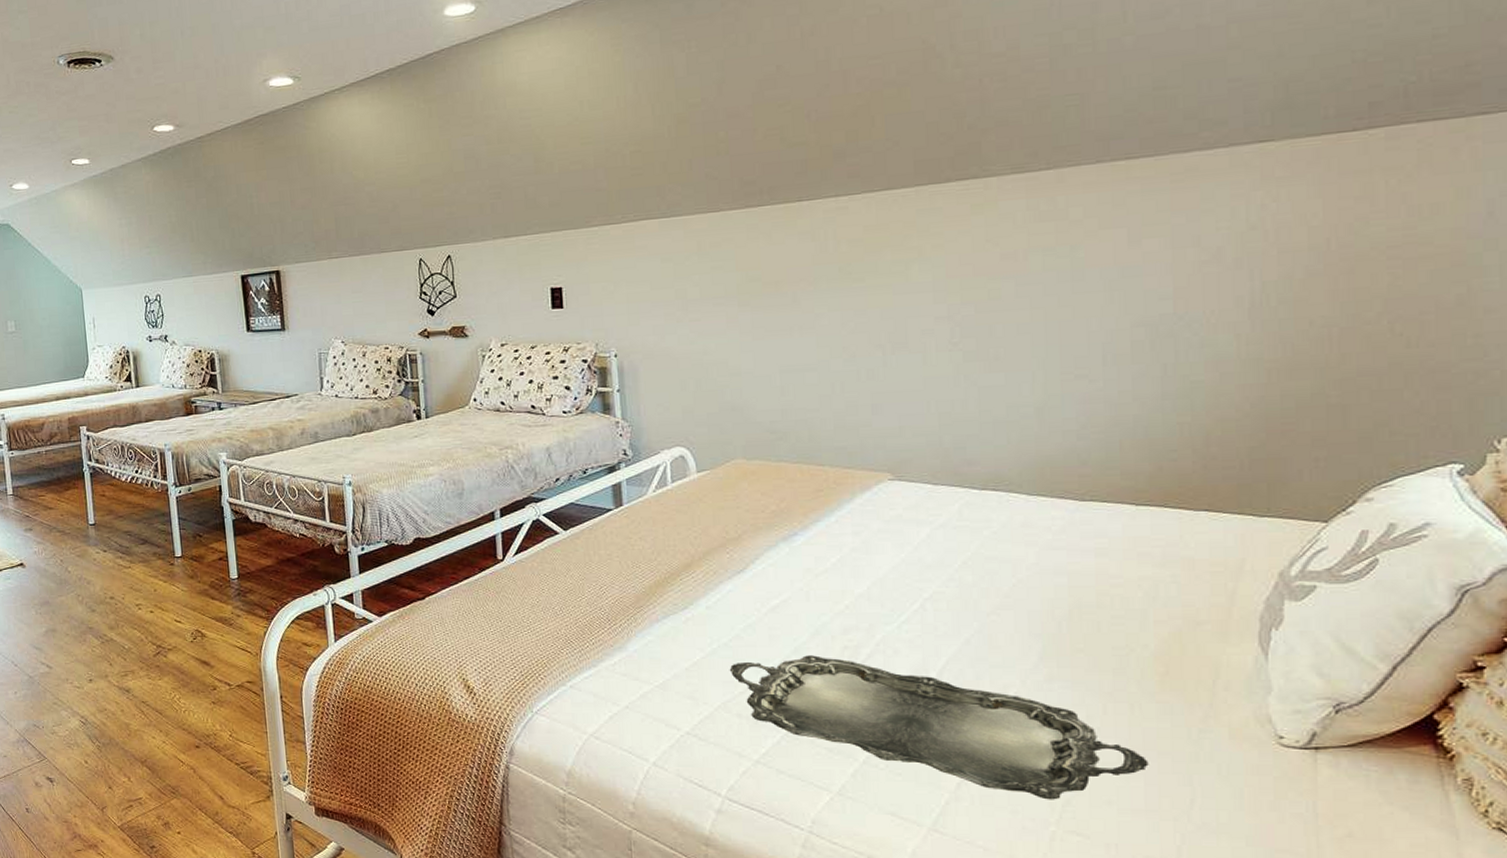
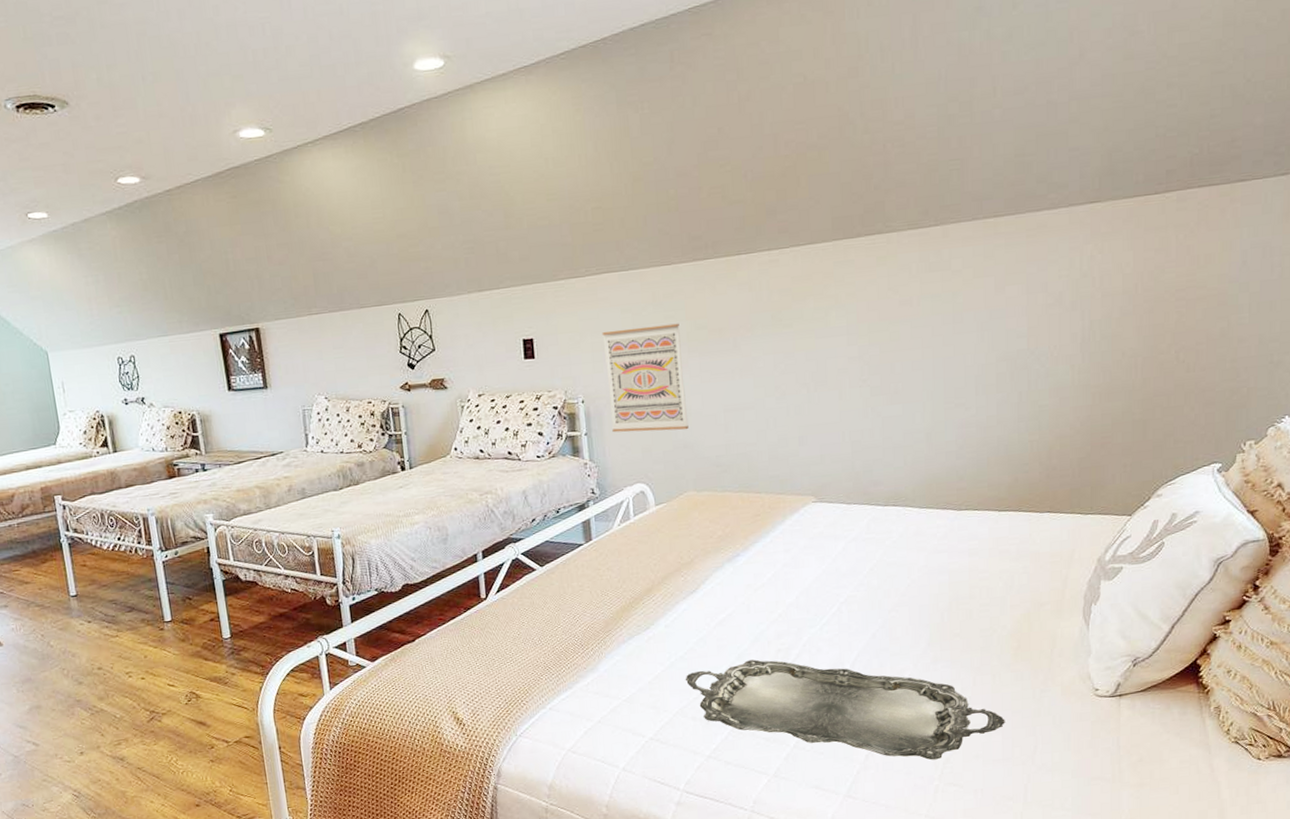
wall art: none [639,274,738,391] -> present [602,323,689,433]

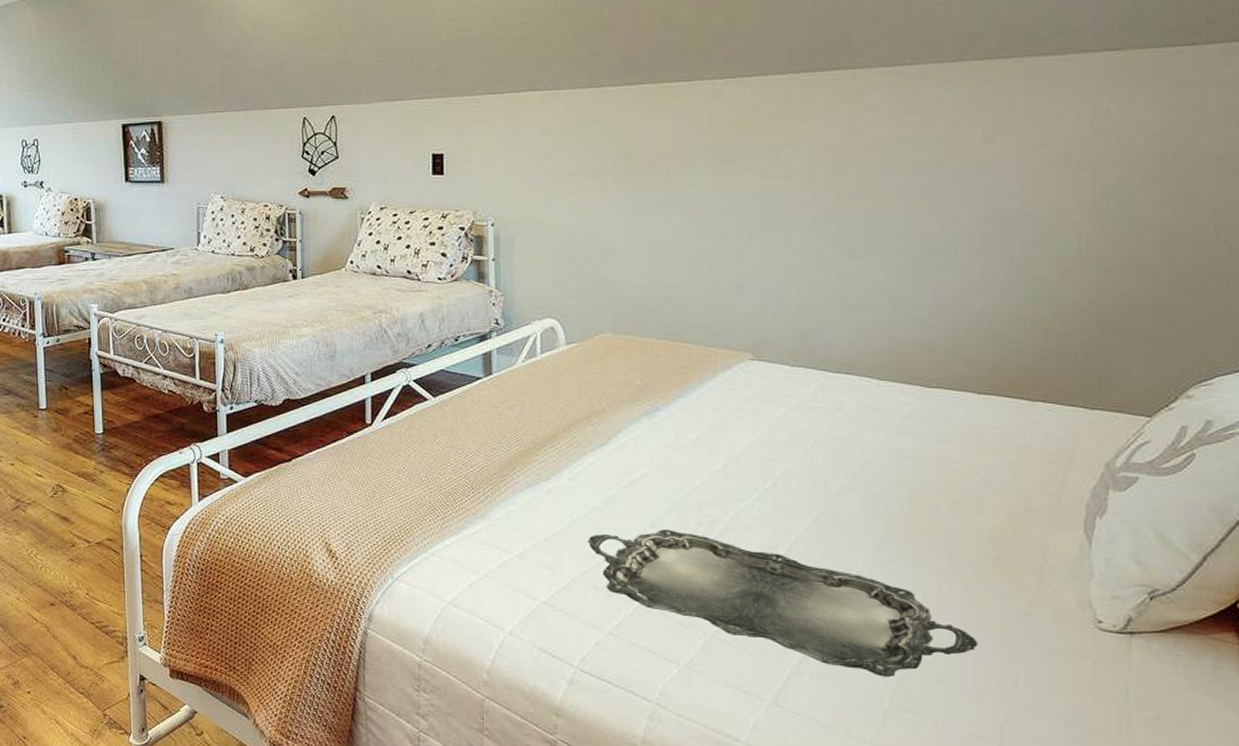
wall art: present [602,323,689,433] -> none [519,150,609,266]

